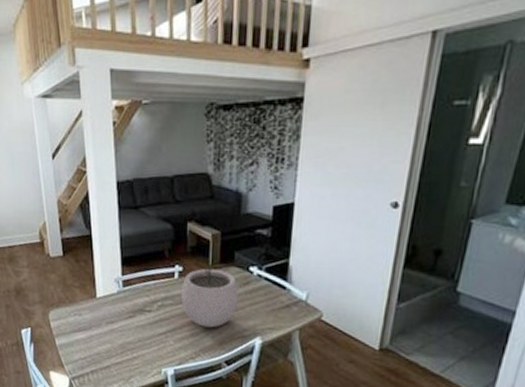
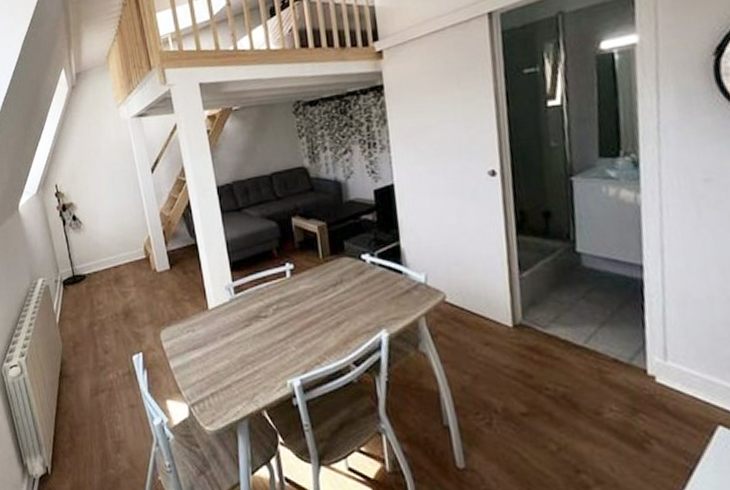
plant pot: present [180,257,239,328] -> none [295,250,356,327]

